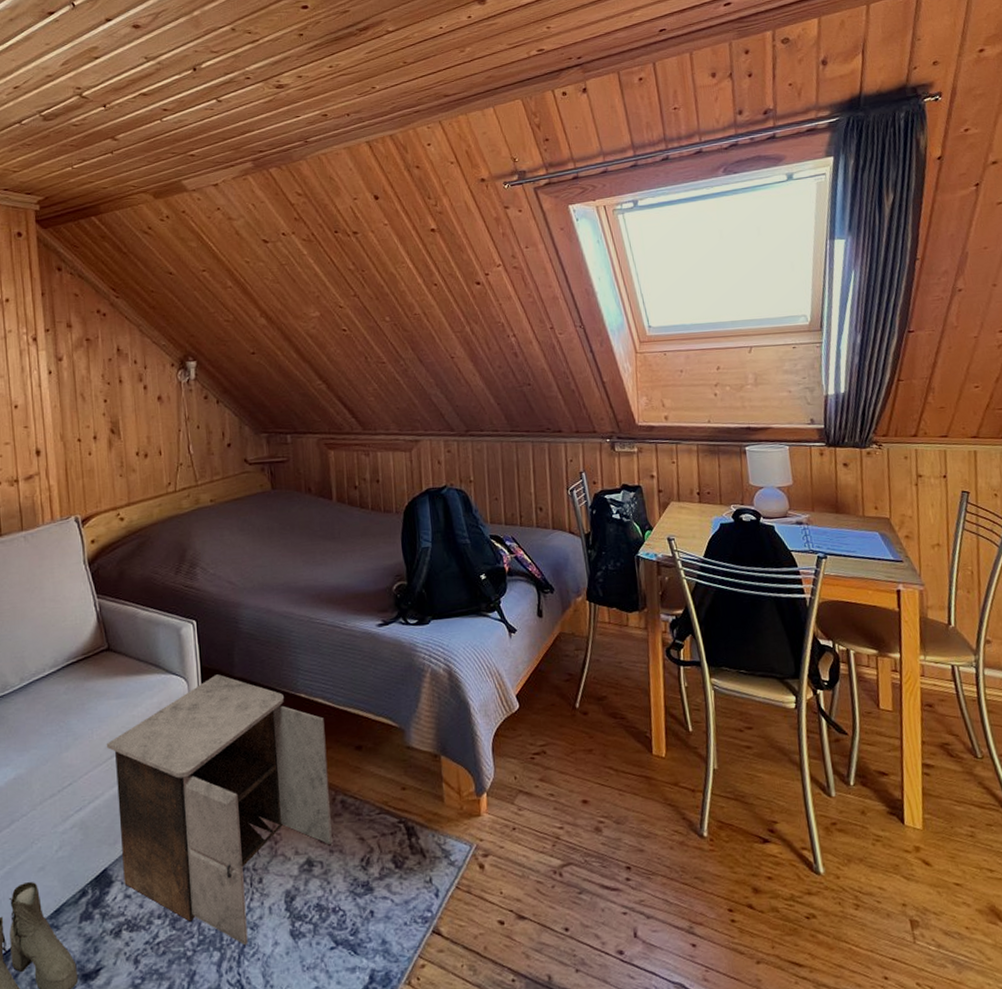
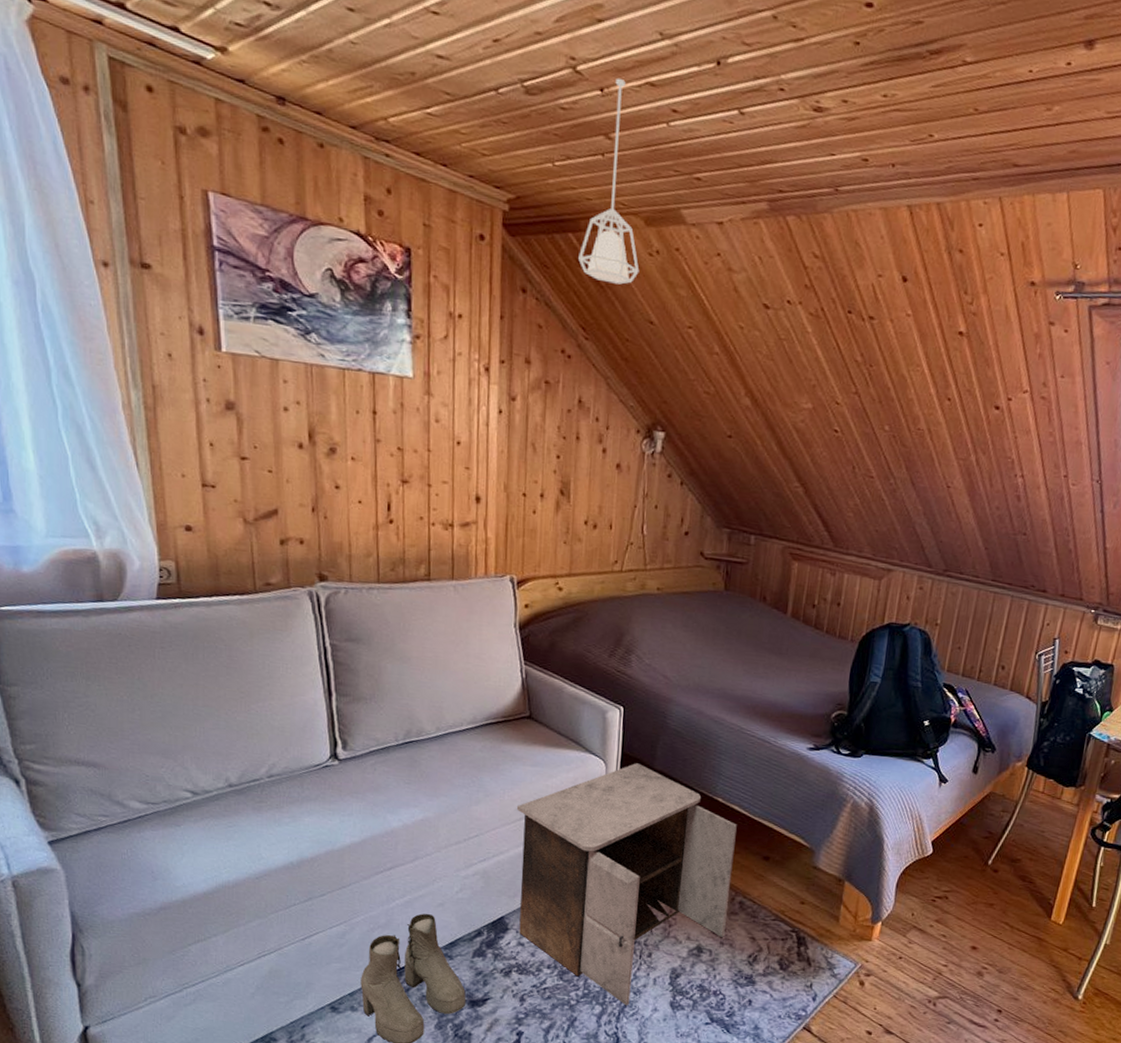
pendant lamp: none [102,95,155,249] -> present [578,77,640,285]

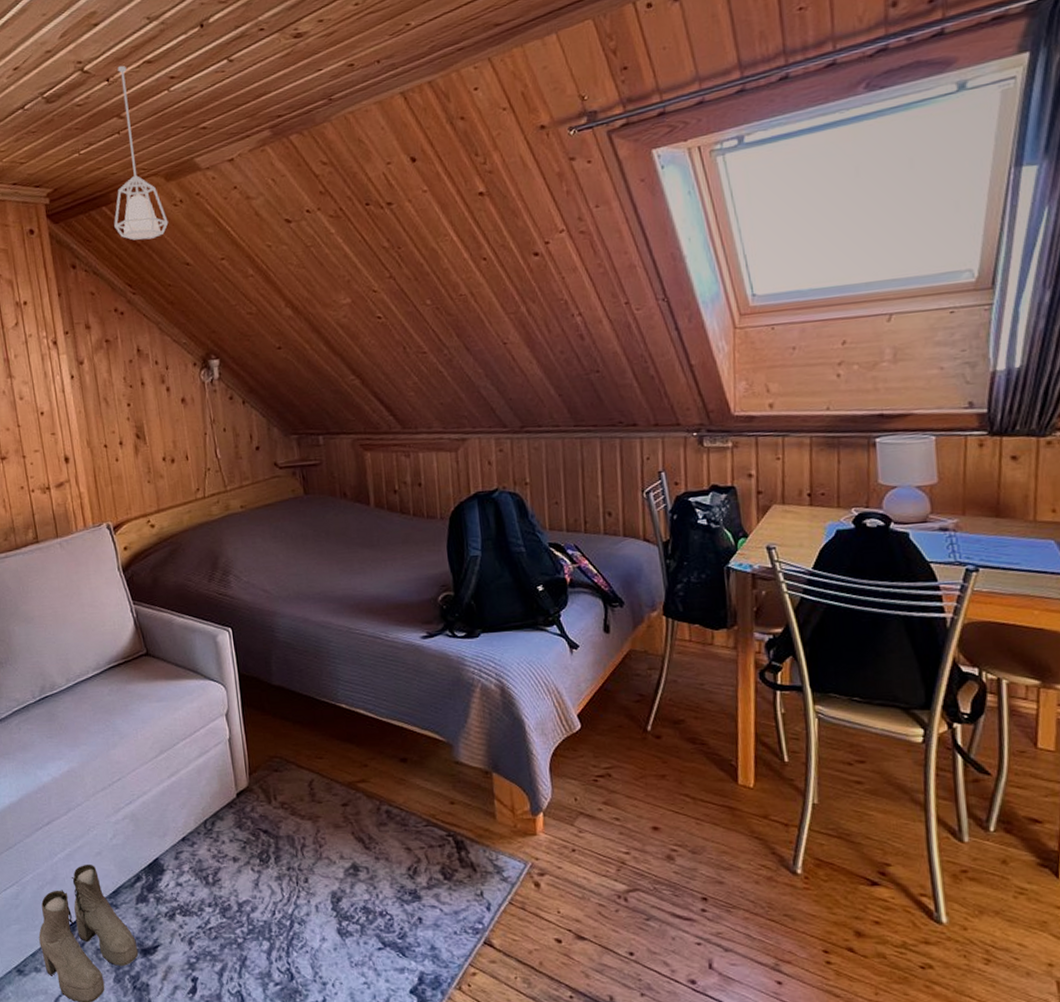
nightstand: present [516,763,737,1006] -> none [150,682,378,938]

